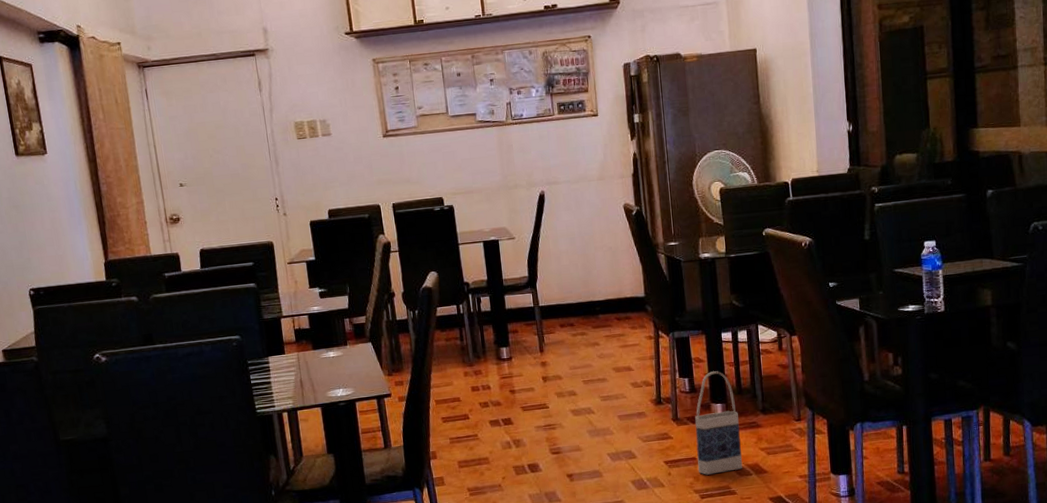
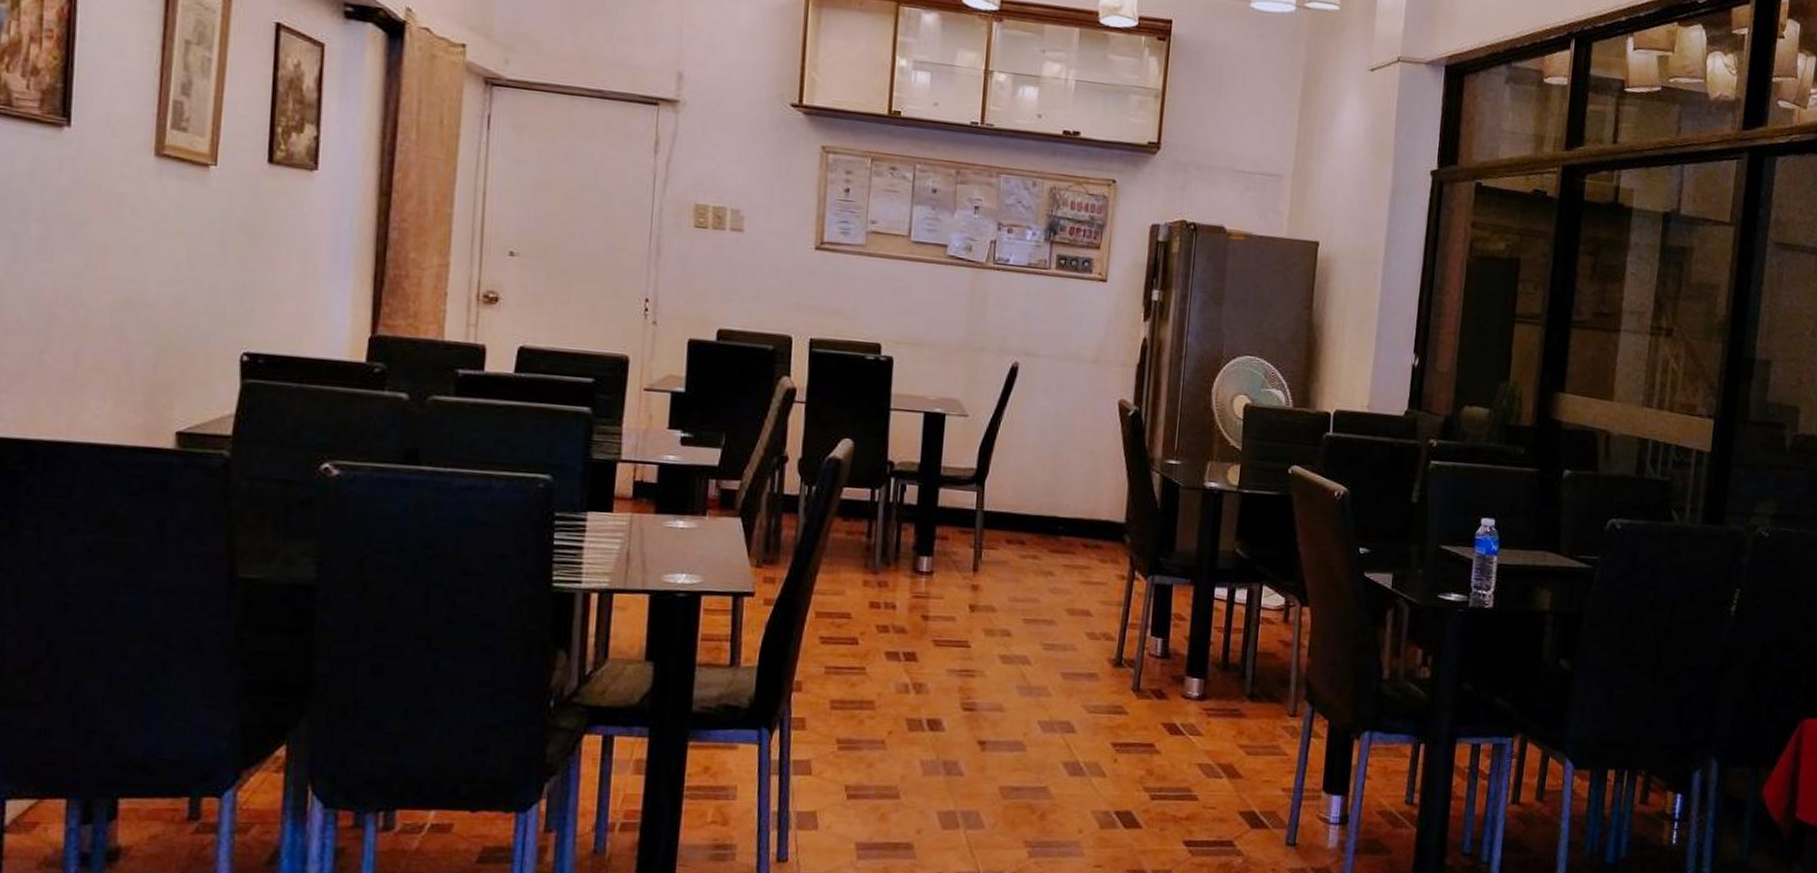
bag: present [695,371,742,475] -> none [1153,635,1218,770]

